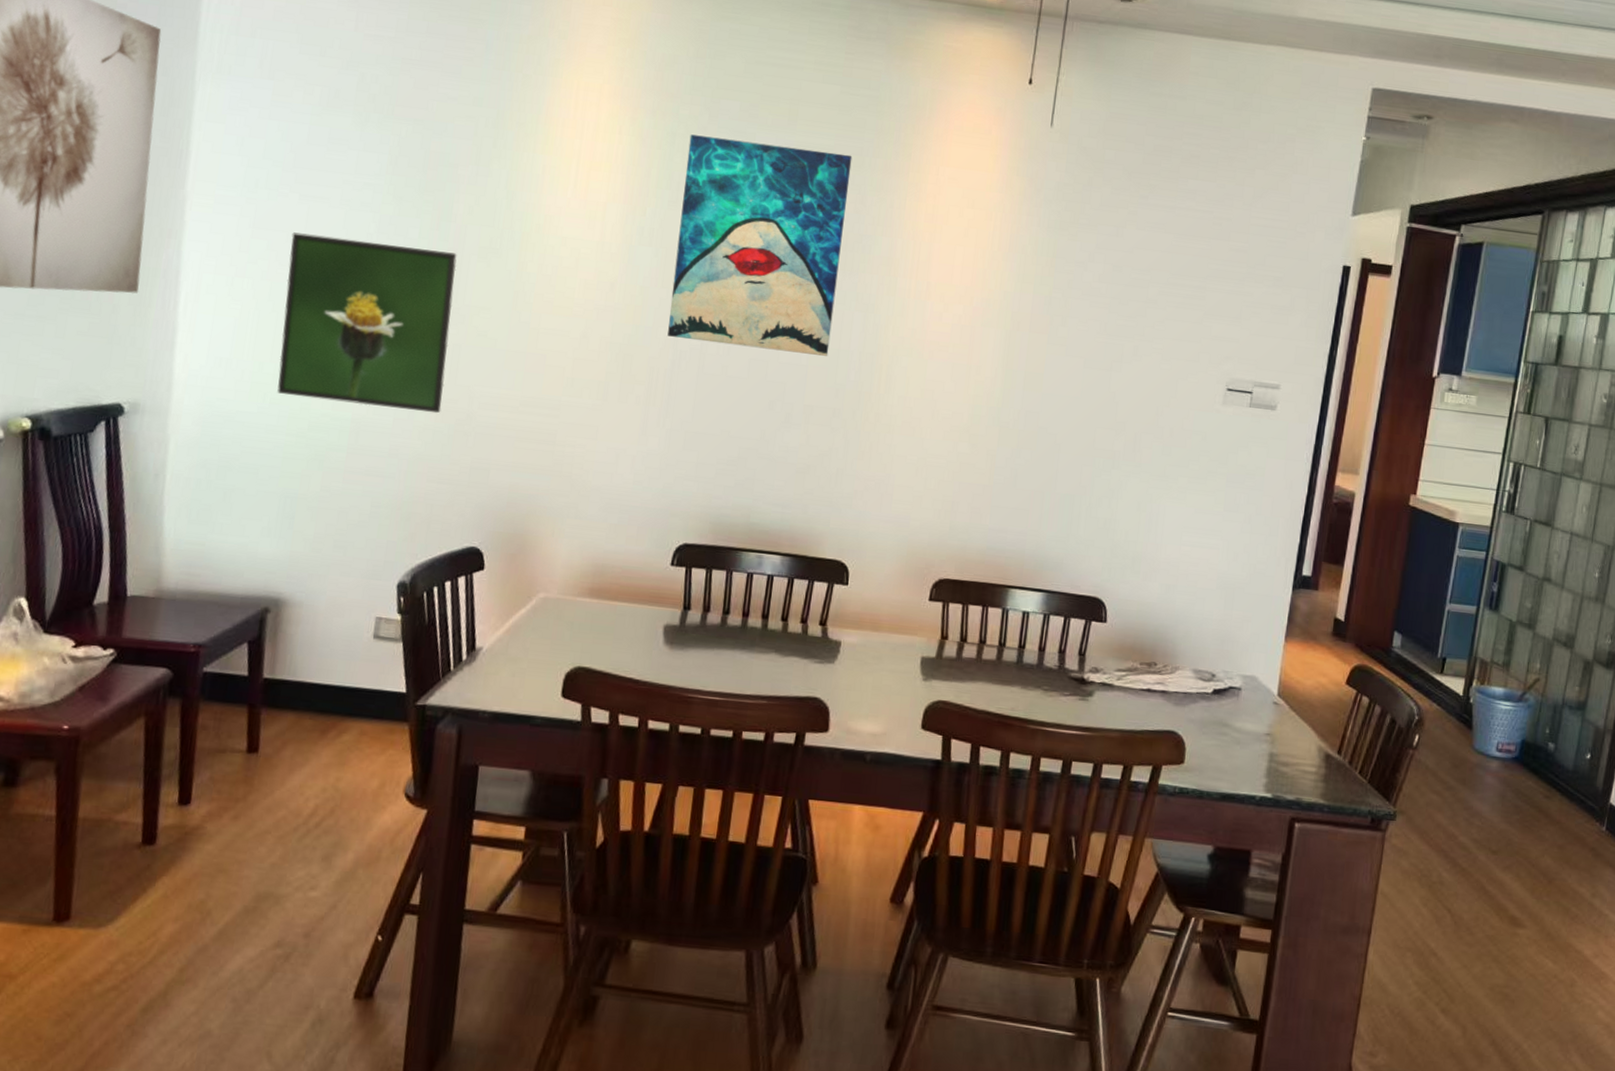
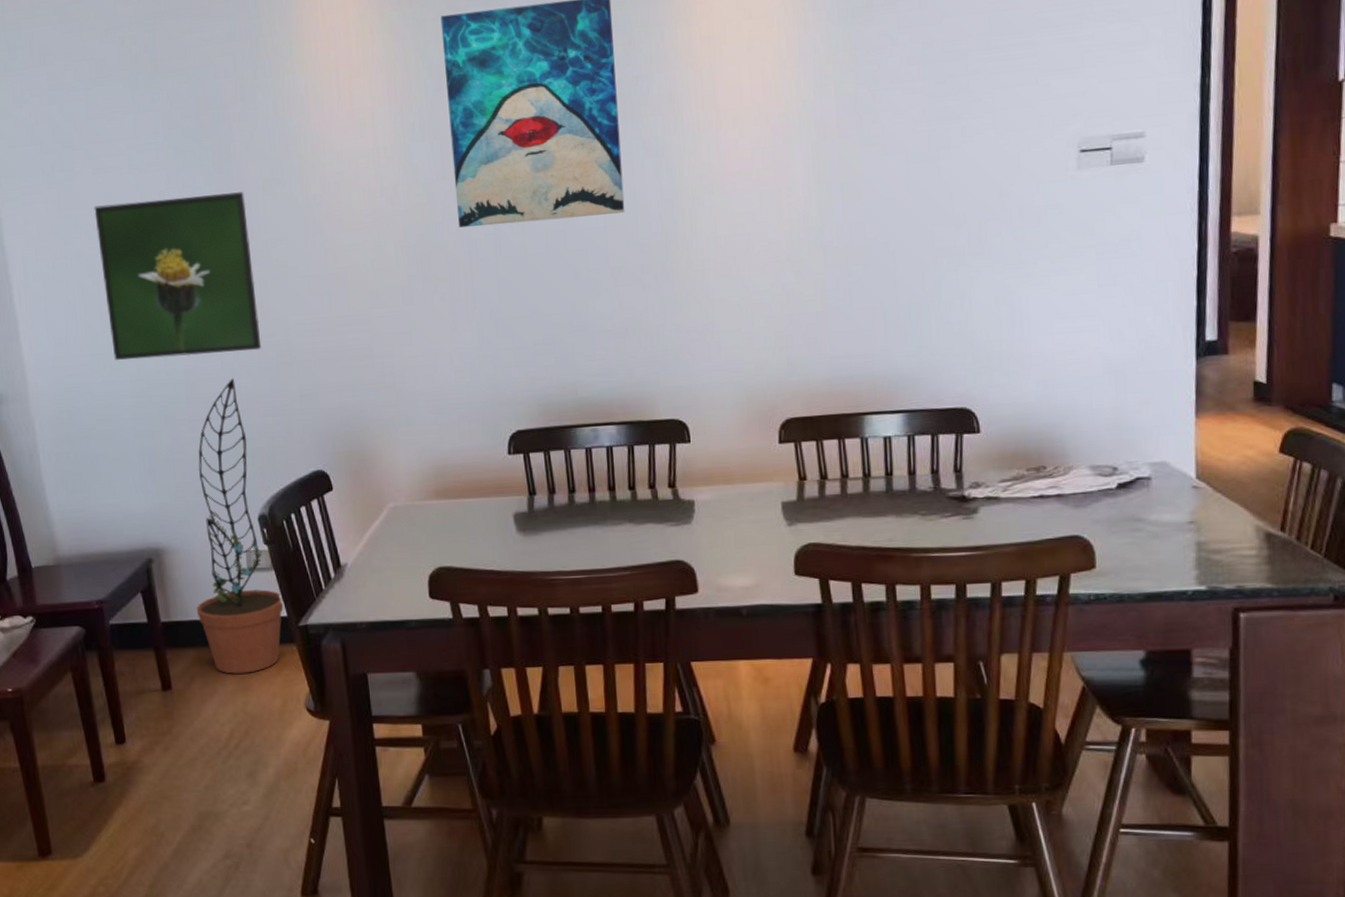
decorative plant: none [306,436,406,748] -> present [196,378,284,674]

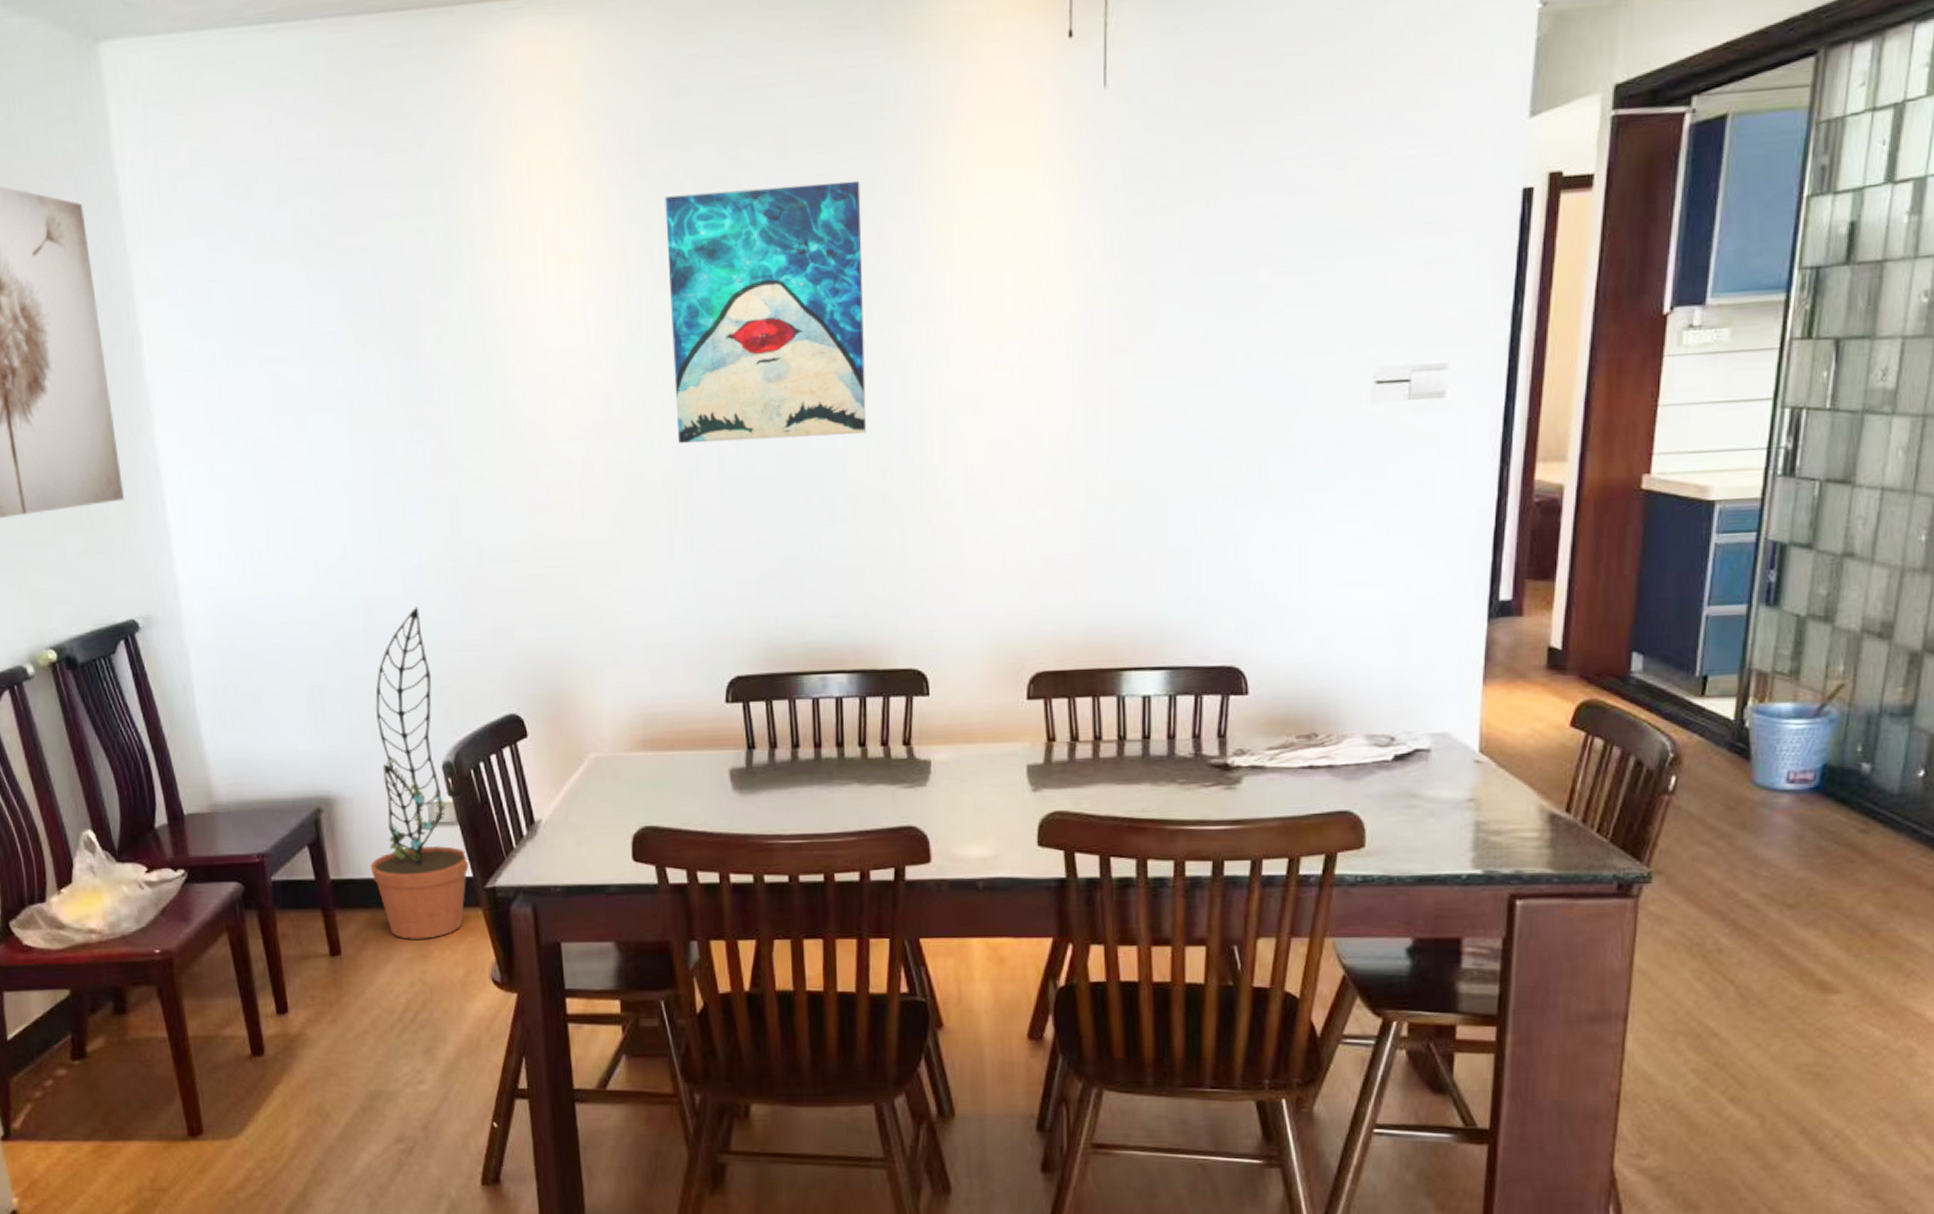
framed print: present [94,192,262,360] -> none [260,393,451,582]

